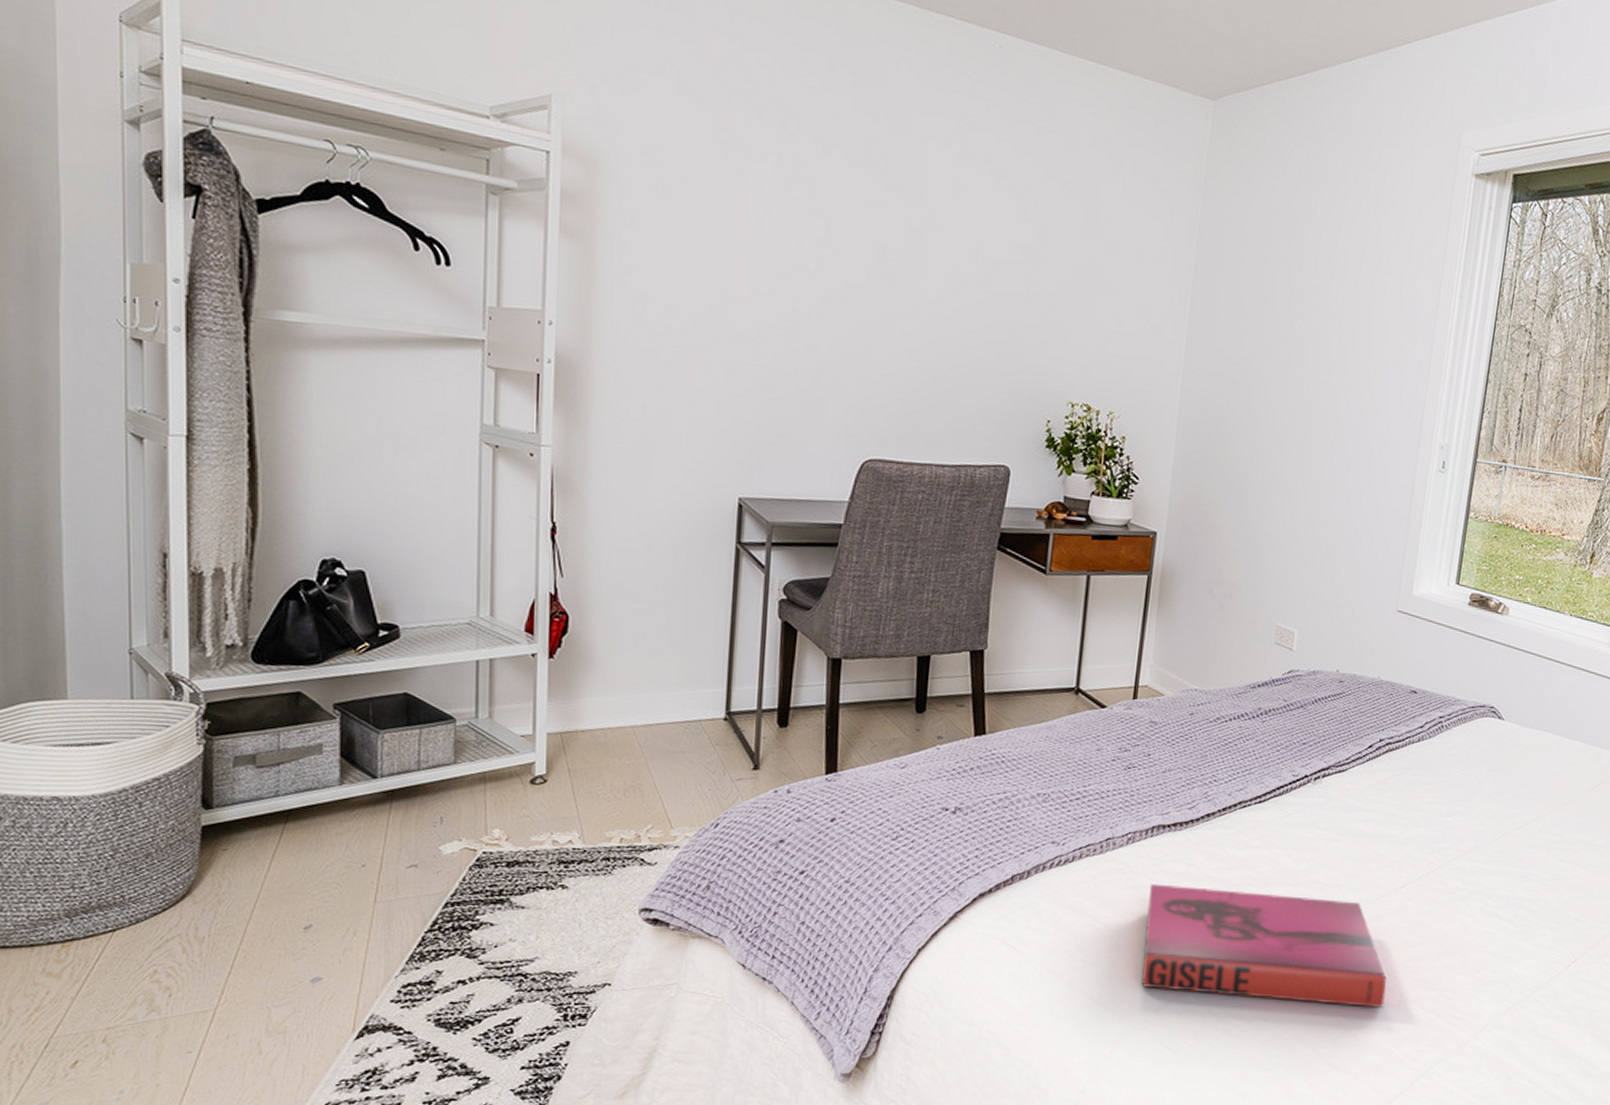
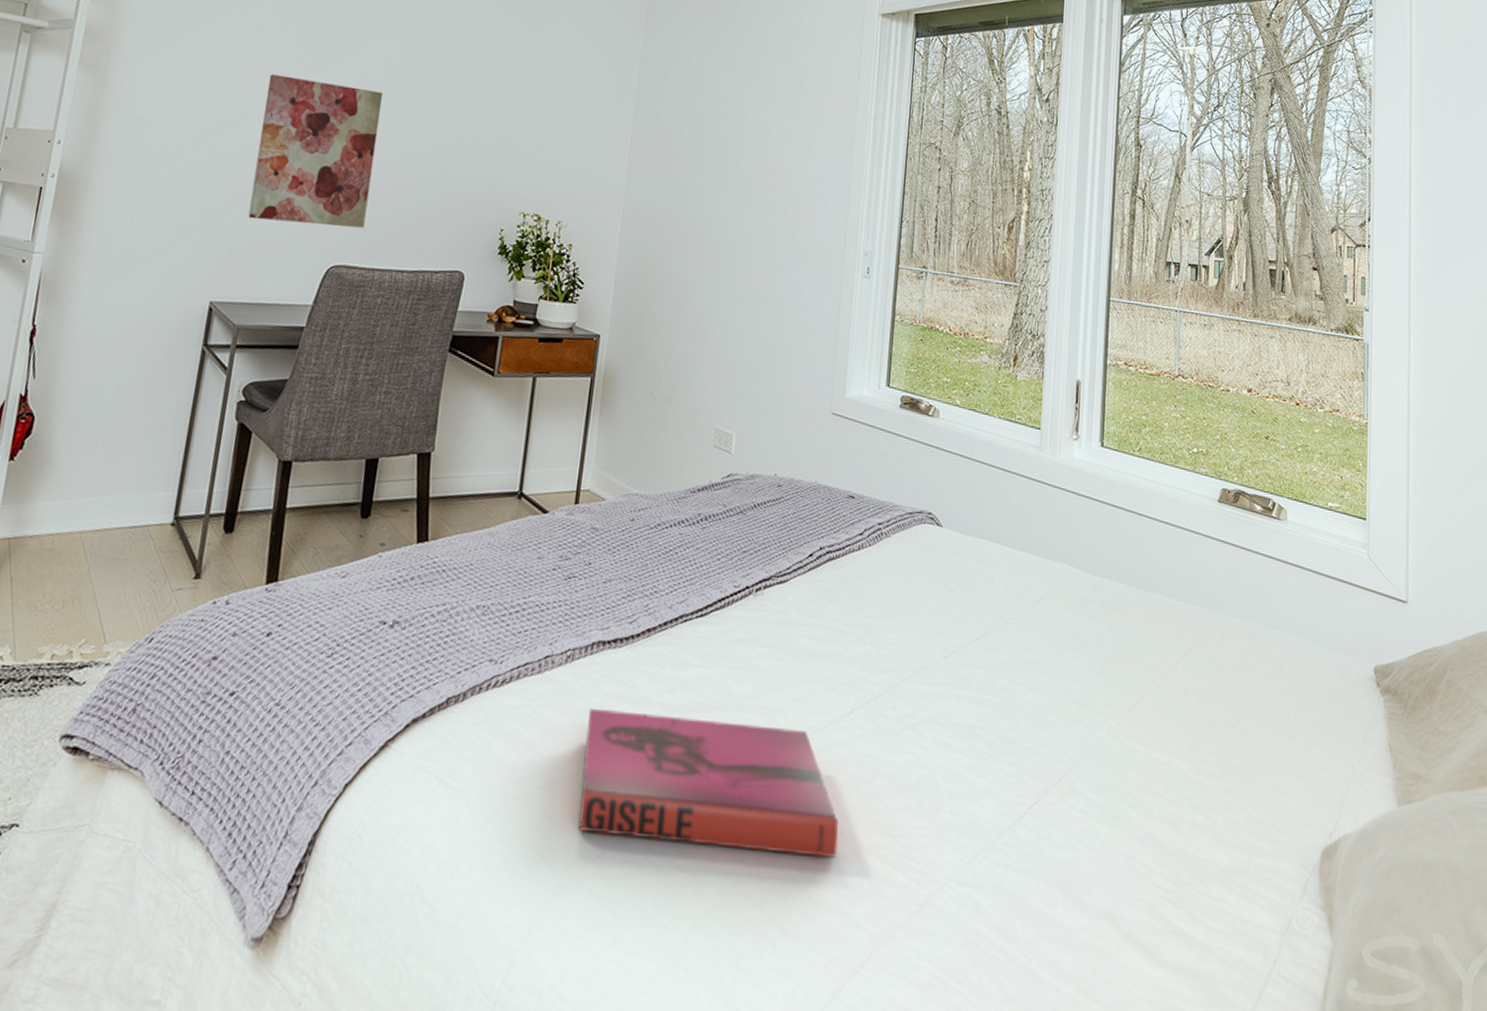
wall art: none [770,244,910,419] -> present [248,74,384,228]

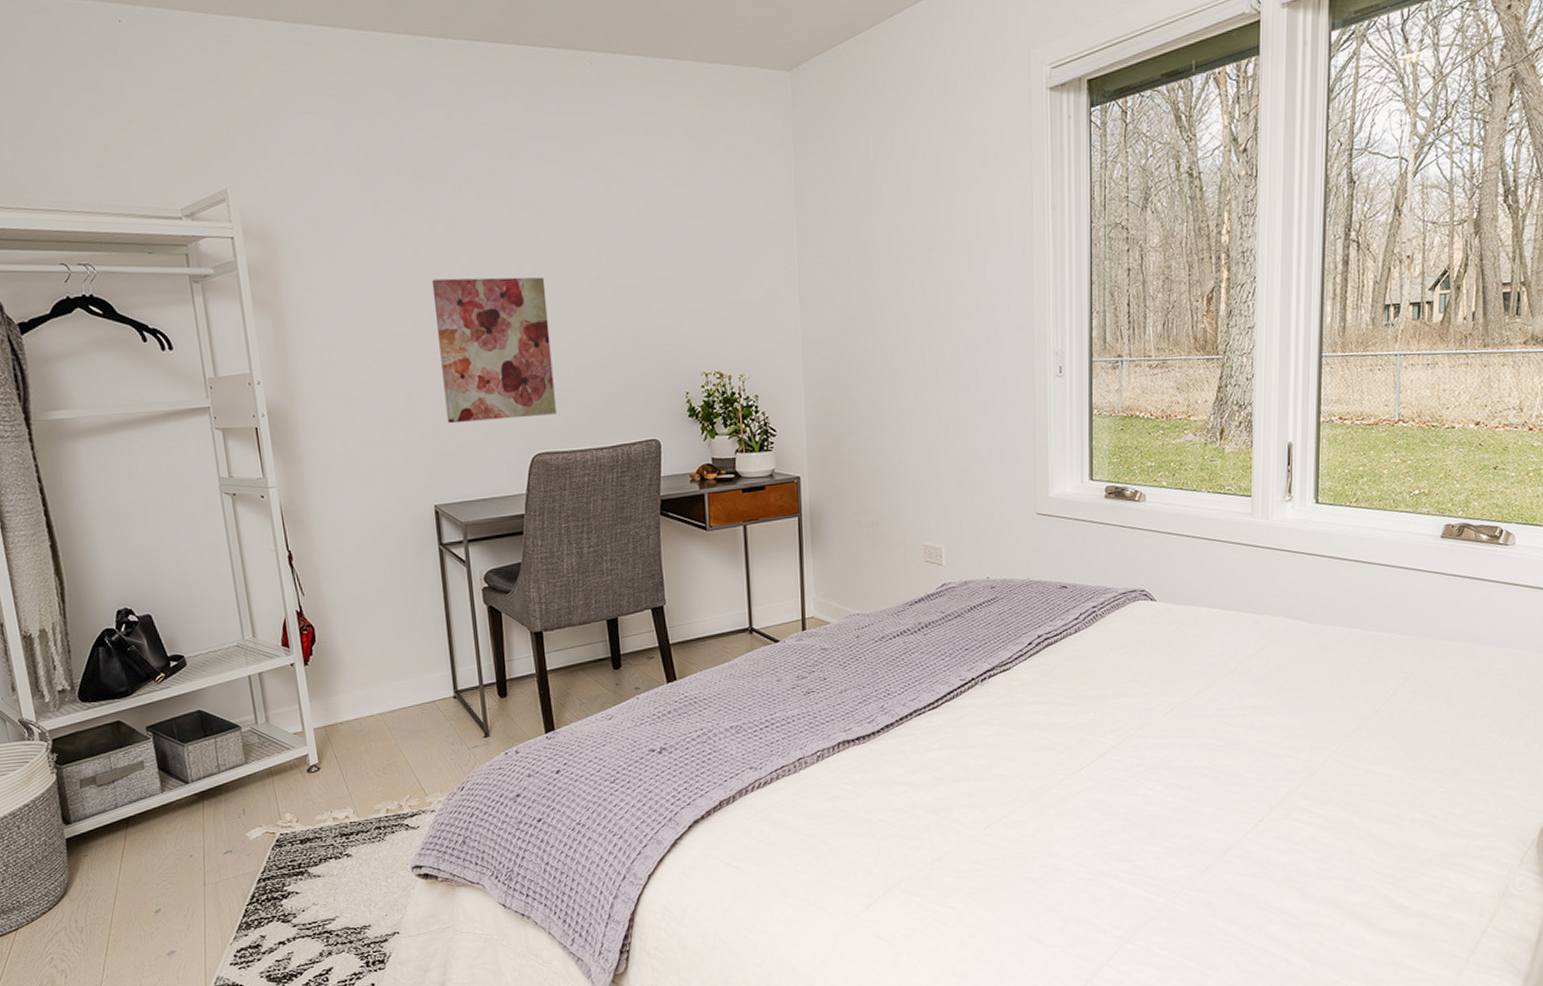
hardback book: present [578,707,839,857] -> none [844,788,1080,888]

